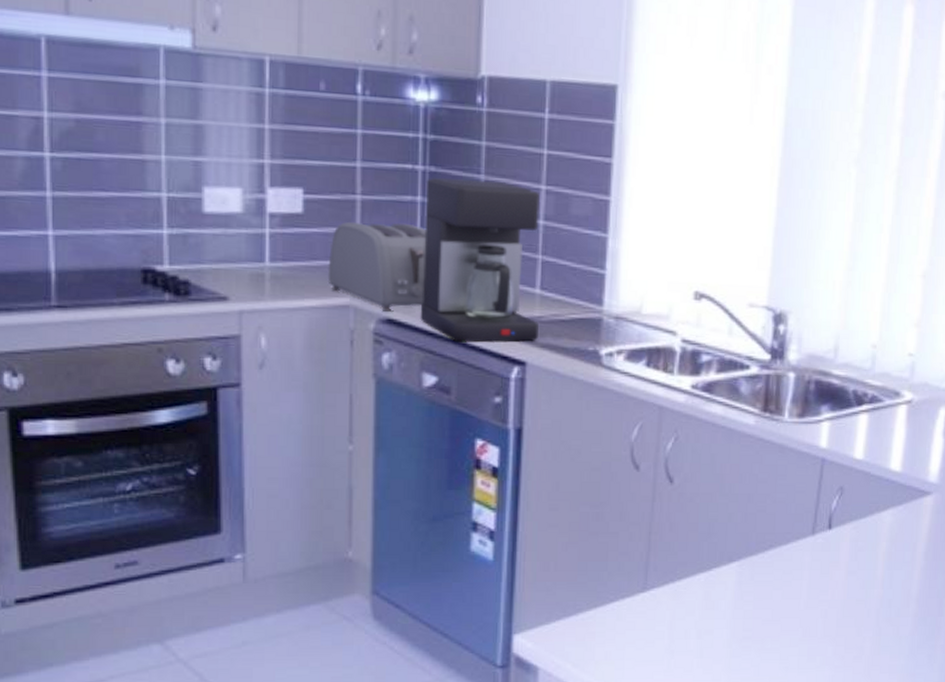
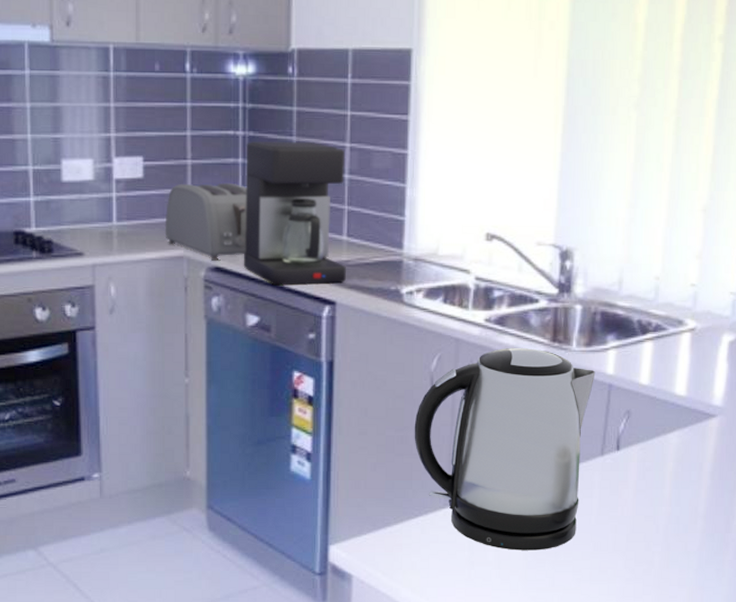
kettle: none [611,417,808,638] -> present [414,348,596,551]

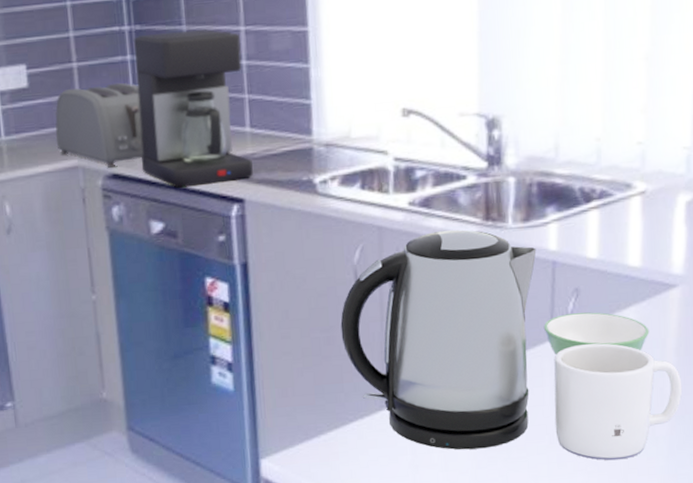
bowl: none [596,433,689,472] -> present [543,312,650,356]
mug: none [600,462,714,570] -> present [553,343,683,461]

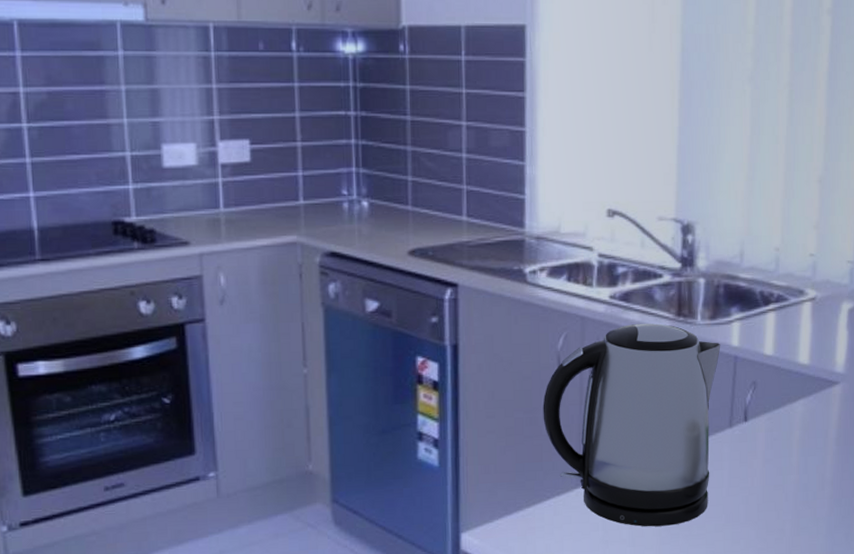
toaster: present [55,82,144,168] -> none [276,164,363,246]
coffee maker: present [133,28,253,187] -> none [358,120,467,268]
bowl: present [543,312,650,356] -> none [724,403,815,442]
mug: present [553,343,683,461] -> none [731,432,841,539]

